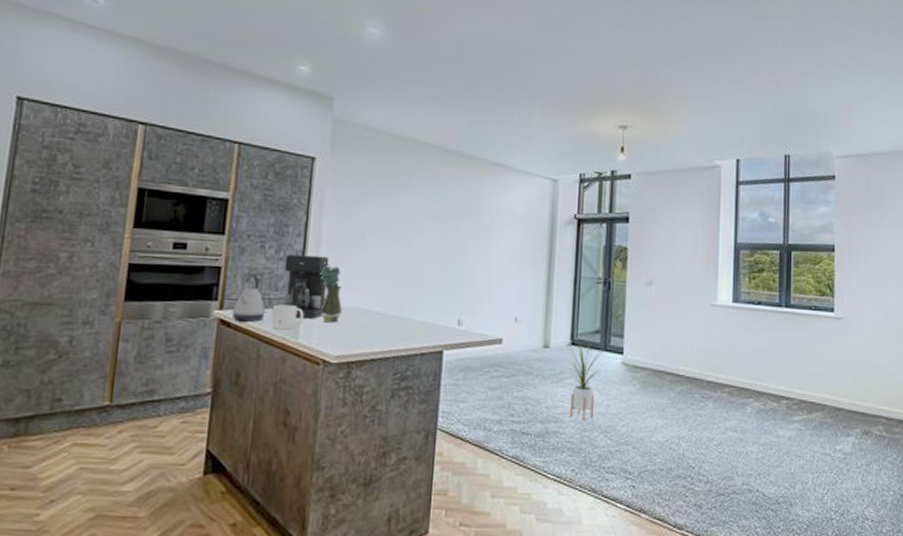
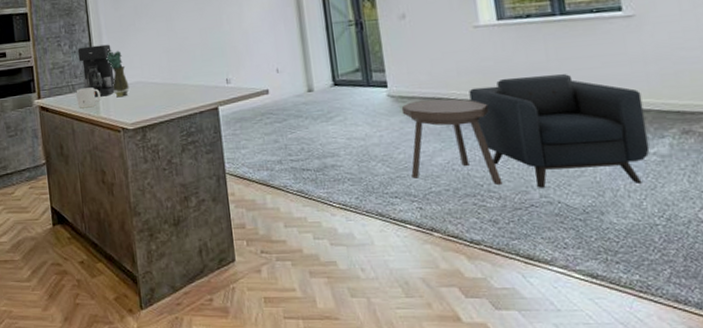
kettle: present [232,273,266,322] -> none [47,67,72,106]
house plant: present [567,341,603,420] -> none [330,80,368,152]
side table: none [631,373,712,469] -> present [401,98,503,186]
armchair: none [697,361,838,478] -> present [469,74,650,188]

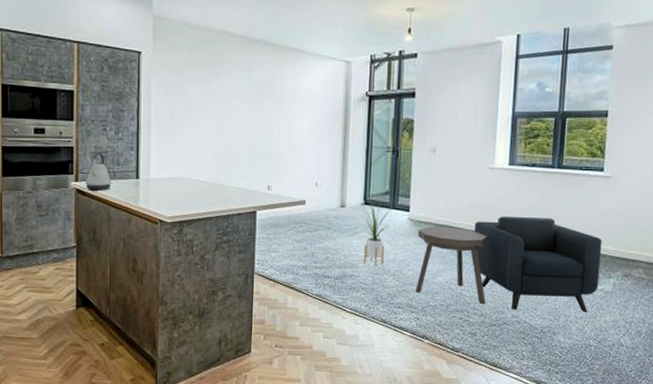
kettle: none [47,67,72,106] -> present [85,152,112,191]
mug: present [76,87,101,109] -> none [117,176,142,197]
coffee maker: present [77,44,115,97] -> none [123,135,159,187]
vase: present [106,49,129,98] -> none [152,141,172,190]
house plant: none [330,80,368,152] -> present [361,201,392,266]

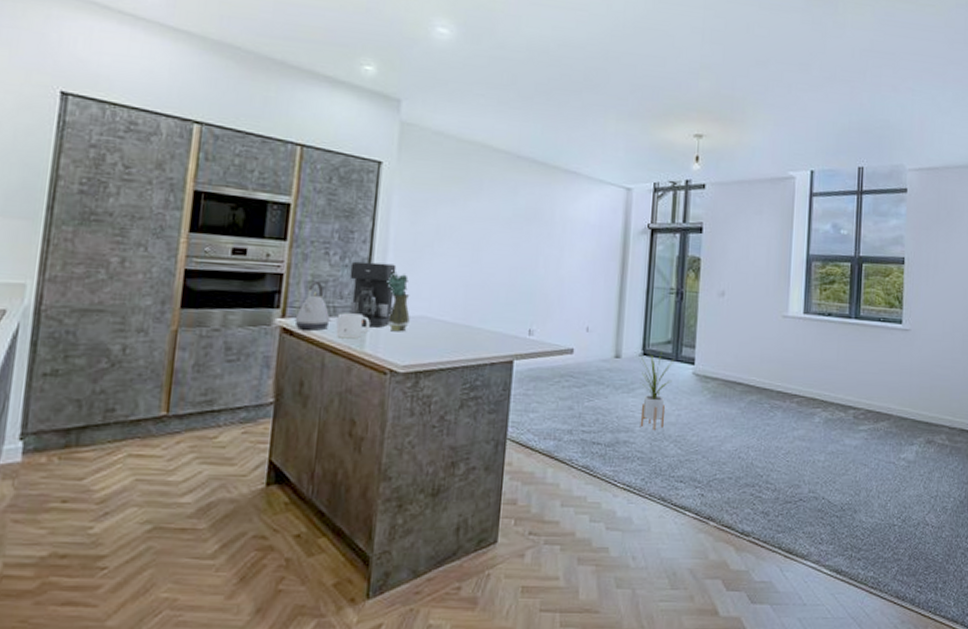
mug: none [117,176,142,197] -> present [336,313,370,339]
coffee maker: none [123,135,159,187] -> present [349,261,397,328]
vase: none [152,141,172,190] -> present [387,270,410,332]
side table: present [415,227,488,305] -> none [700,383,782,478]
armchair: present [474,216,602,312] -> none [767,371,903,485]

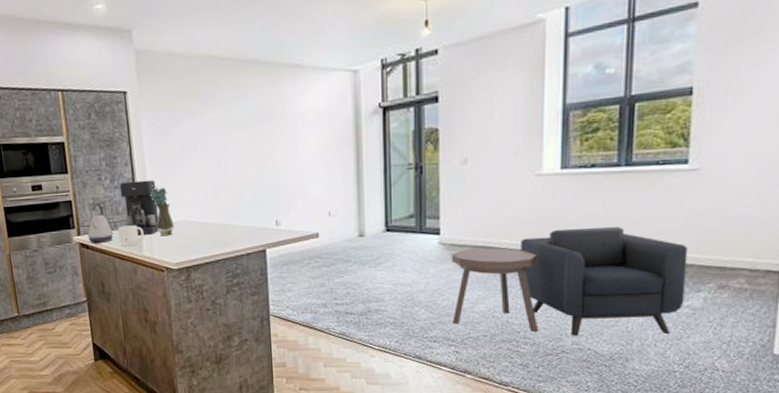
house plant: present [638,351,675,430] -> none [382,226,419,298]
side table: none [700,383,782,478] -> present [451,248,539,333]
armchair: none [767,371,903,485] -> present [520,227,688,336]

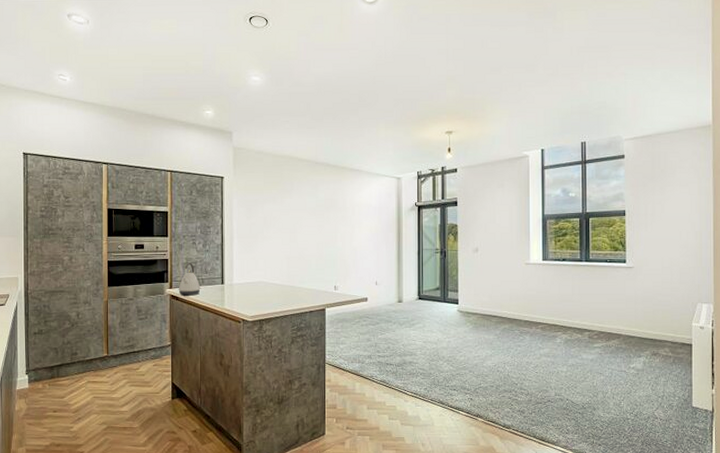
mug: present [118,225,144,247] -> none [205,283,226,300]
coffee maker: present [119,180,159,235] -> none [210,247,240,291]
vase: present [150,185,174,237] -> none [235,251,252,293]
side table: present [451,248,539,333] -> none [466,317,531,385]
armchair: present [520,227,688,336] -> none [516,305,631,389]

